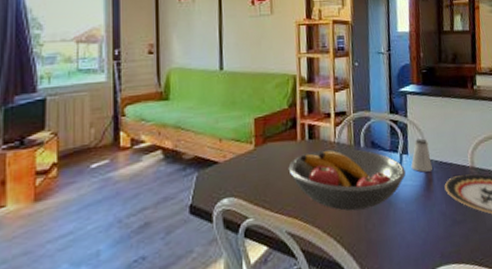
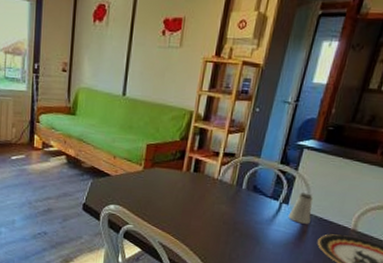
fruit bowl: present [288,148,406,211] -> none [170,183,281,242]

